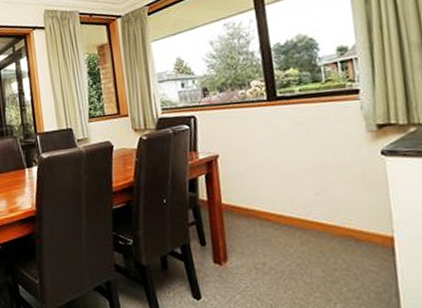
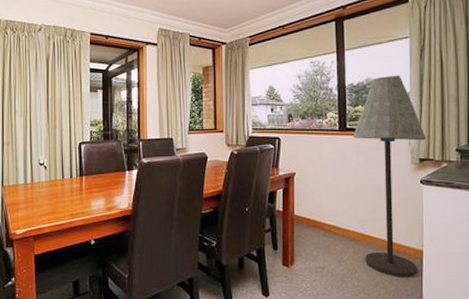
floor lamp: none [285,25,389,271] -> present [352,75,427,277]

